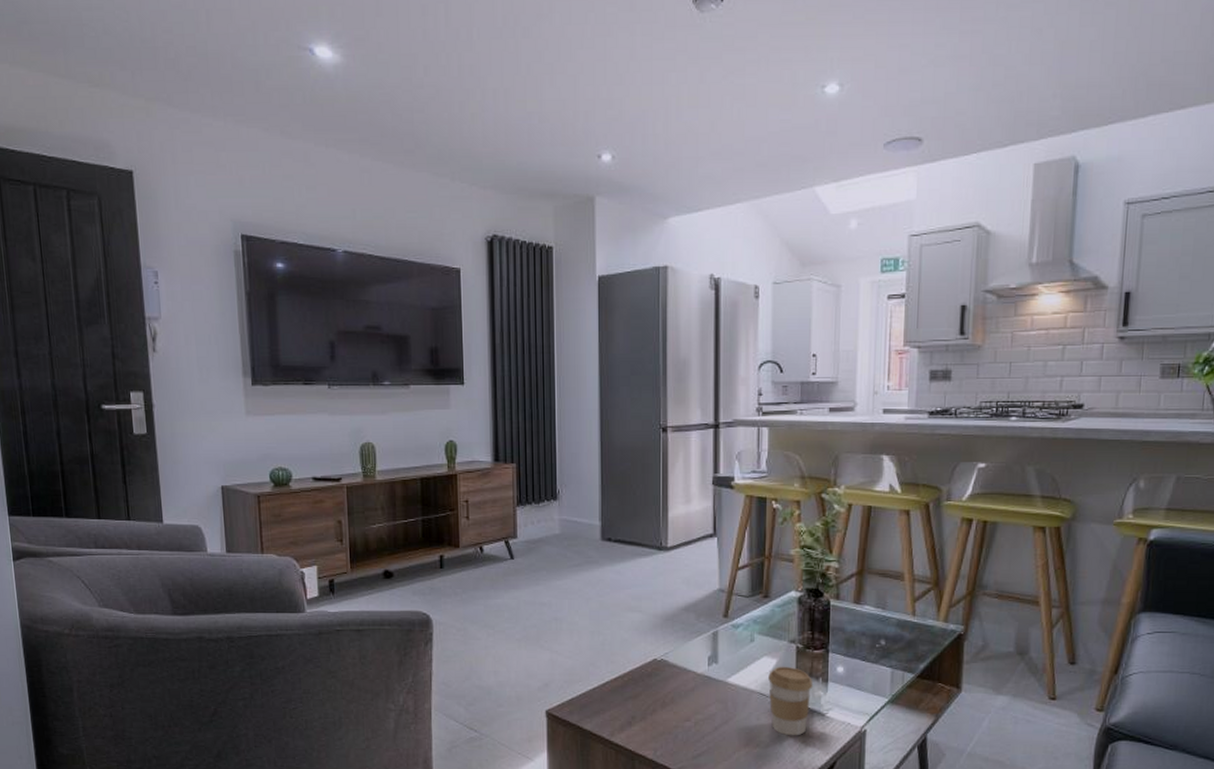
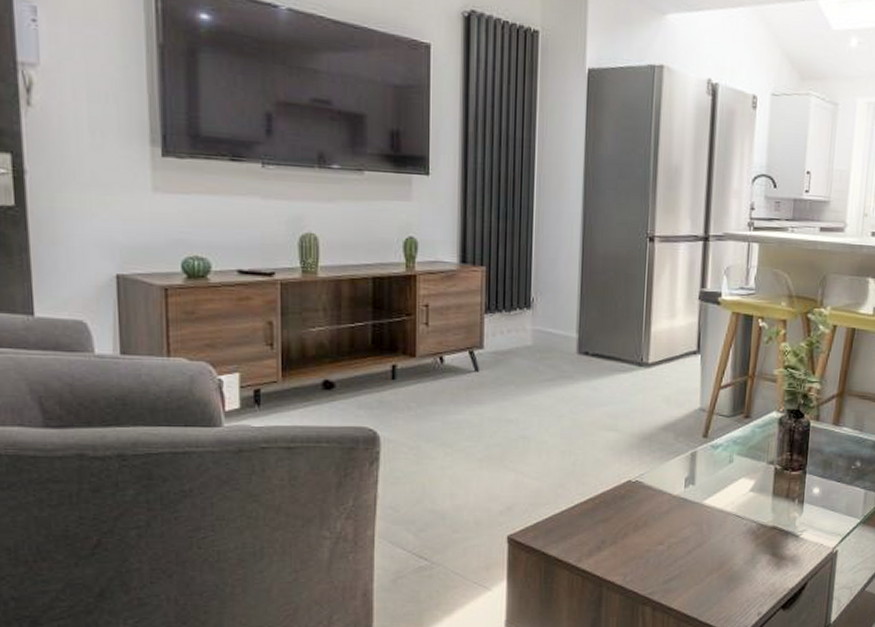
coffee cup: present [768,666,813,736] -> none [745,487,789,558]

